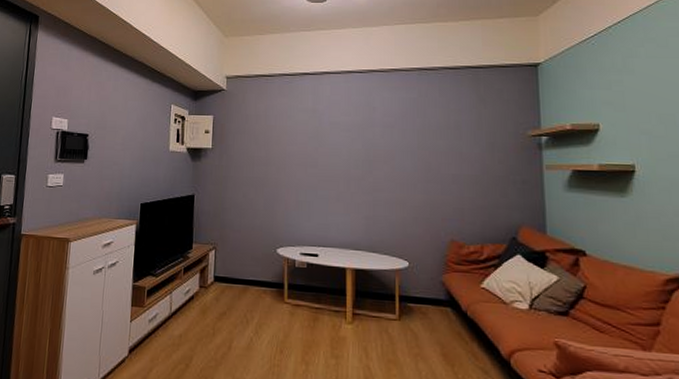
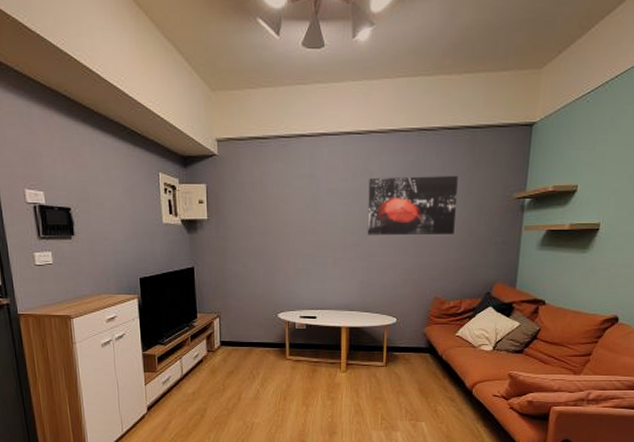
wall art: none [371,111,466,171] -> present [367,175,458,236]

